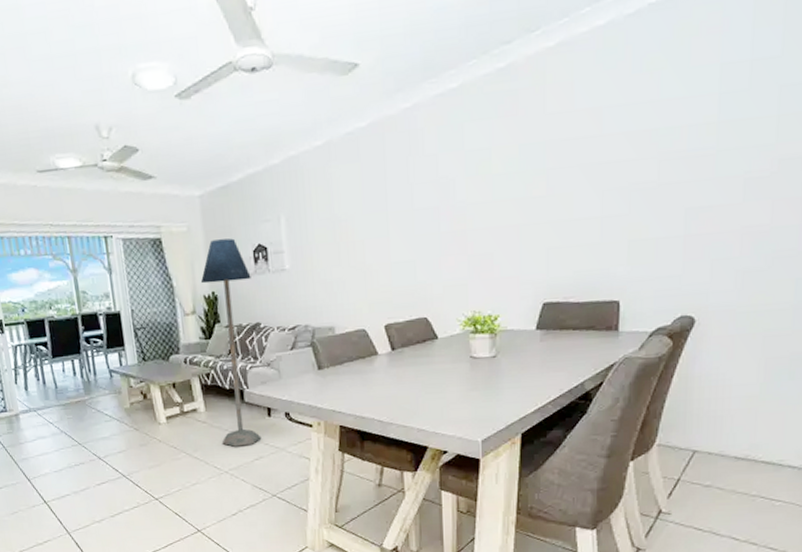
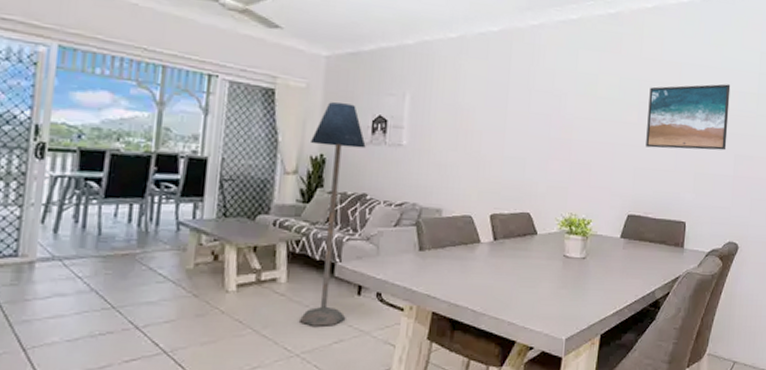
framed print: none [560,119,675,222] -> present [646,84,731,151]

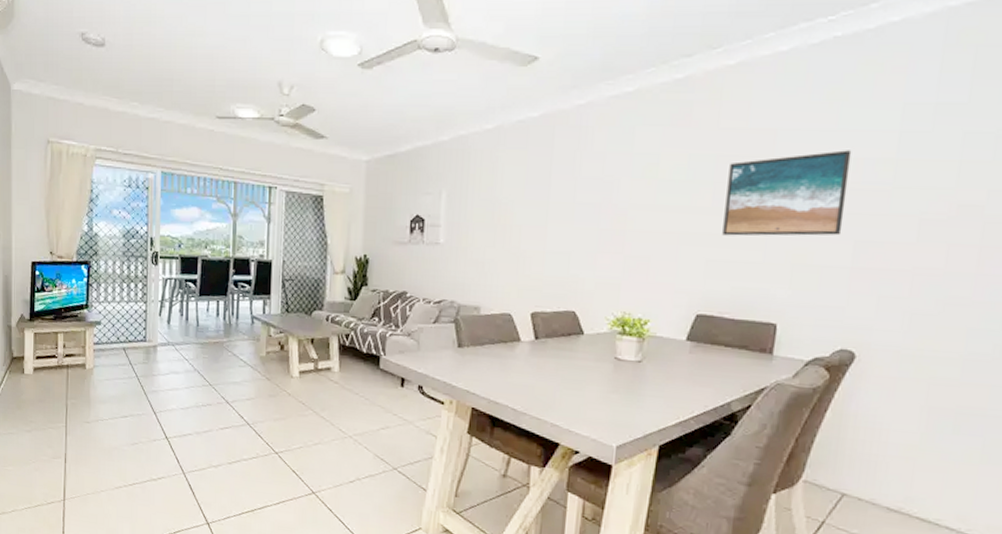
floor lamp: present [300,102,366,326] -> none [352,205,405,413]

